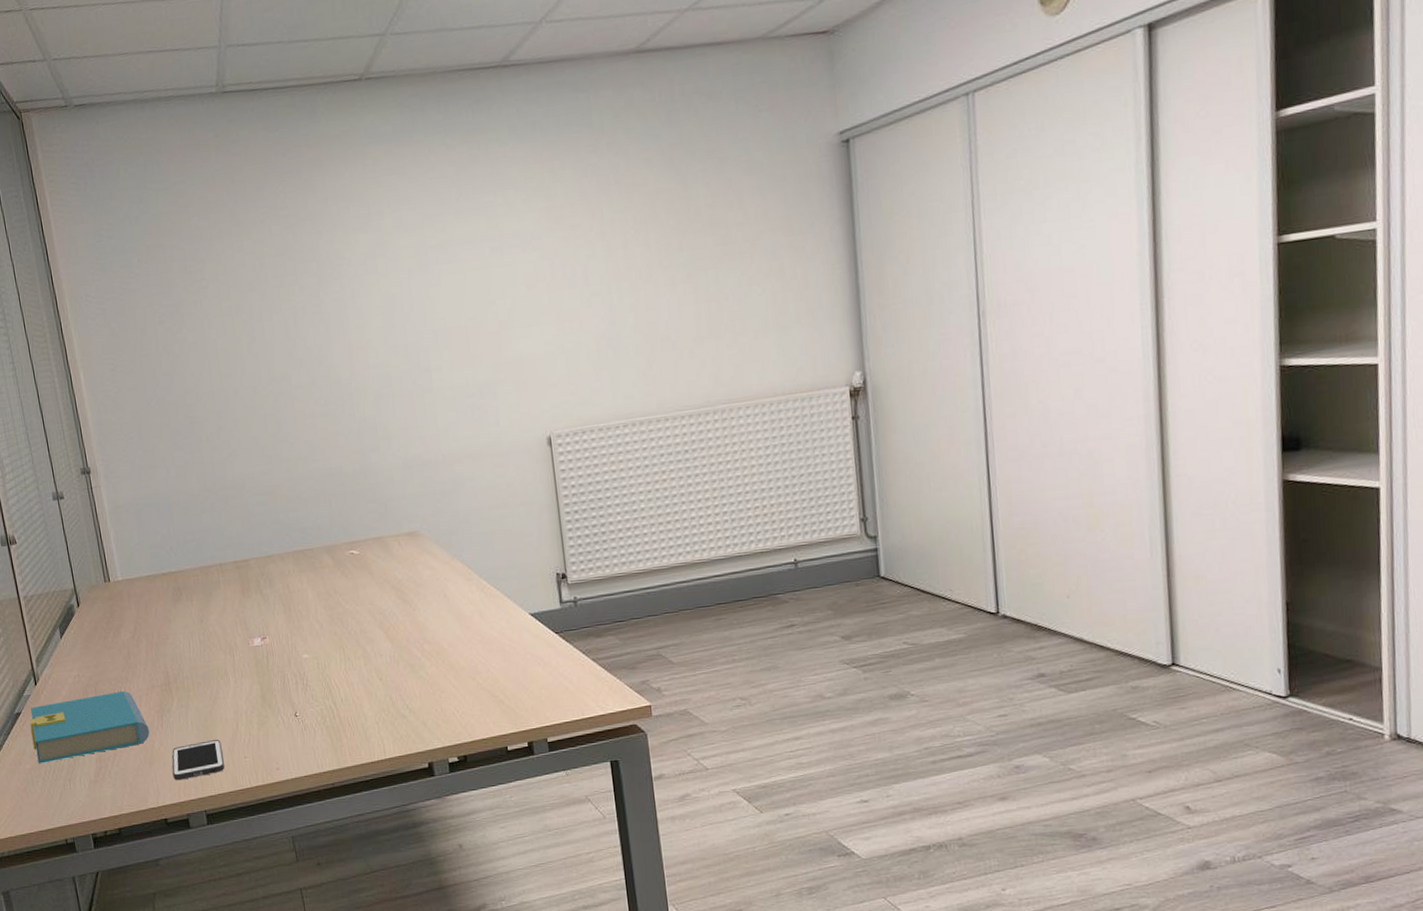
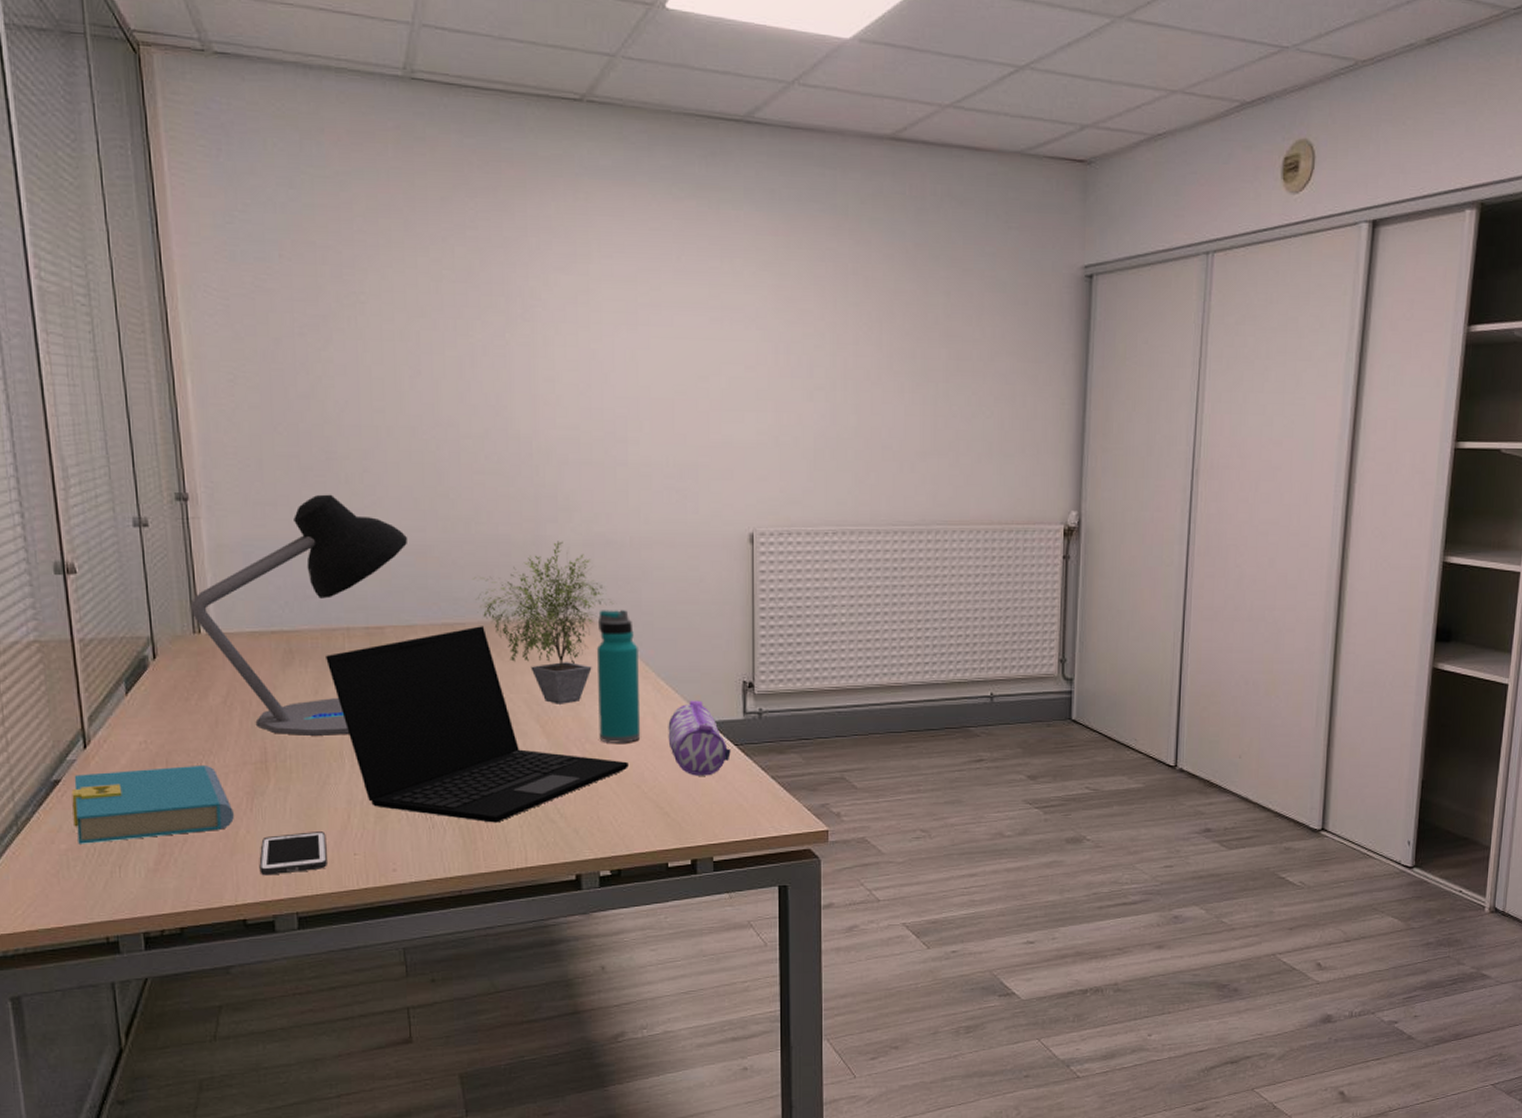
desk lamp: none [101,452,260,660] -> present [191,494,408,736]
laptop: none [206,549,463,722] -> present [326,626,628,823]
potted plant: none [315,466,435,612] -> present [473,541,614,704]
water bottle: none [422,521,471,642] -> present [596,610,641,743]
pencil case: none [493,595,553,665] -> present [668,700,731,776]

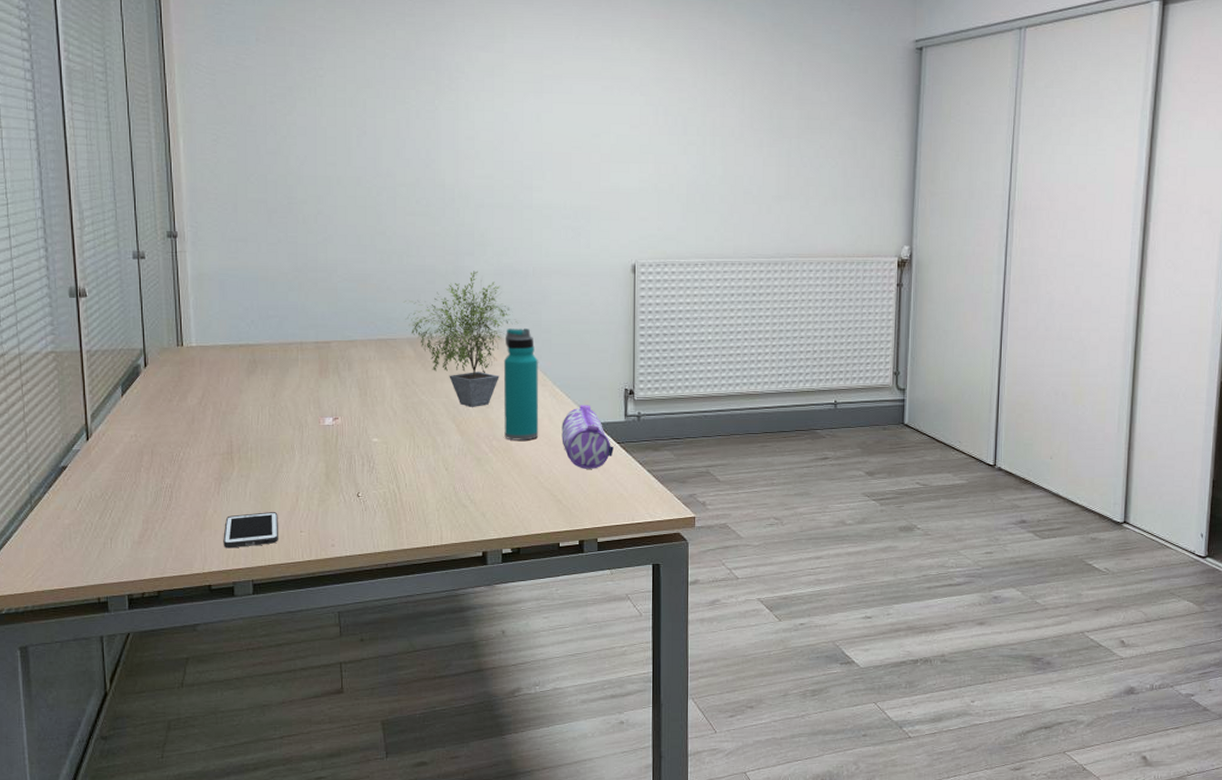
book: present [71,764,234,844] -> none [75,455,204,520]
desk lamp: present [191,494,408,736] -> none [176,232,352,432]
laptop: present [326,626,628,823] -> none [283,341,528,507]

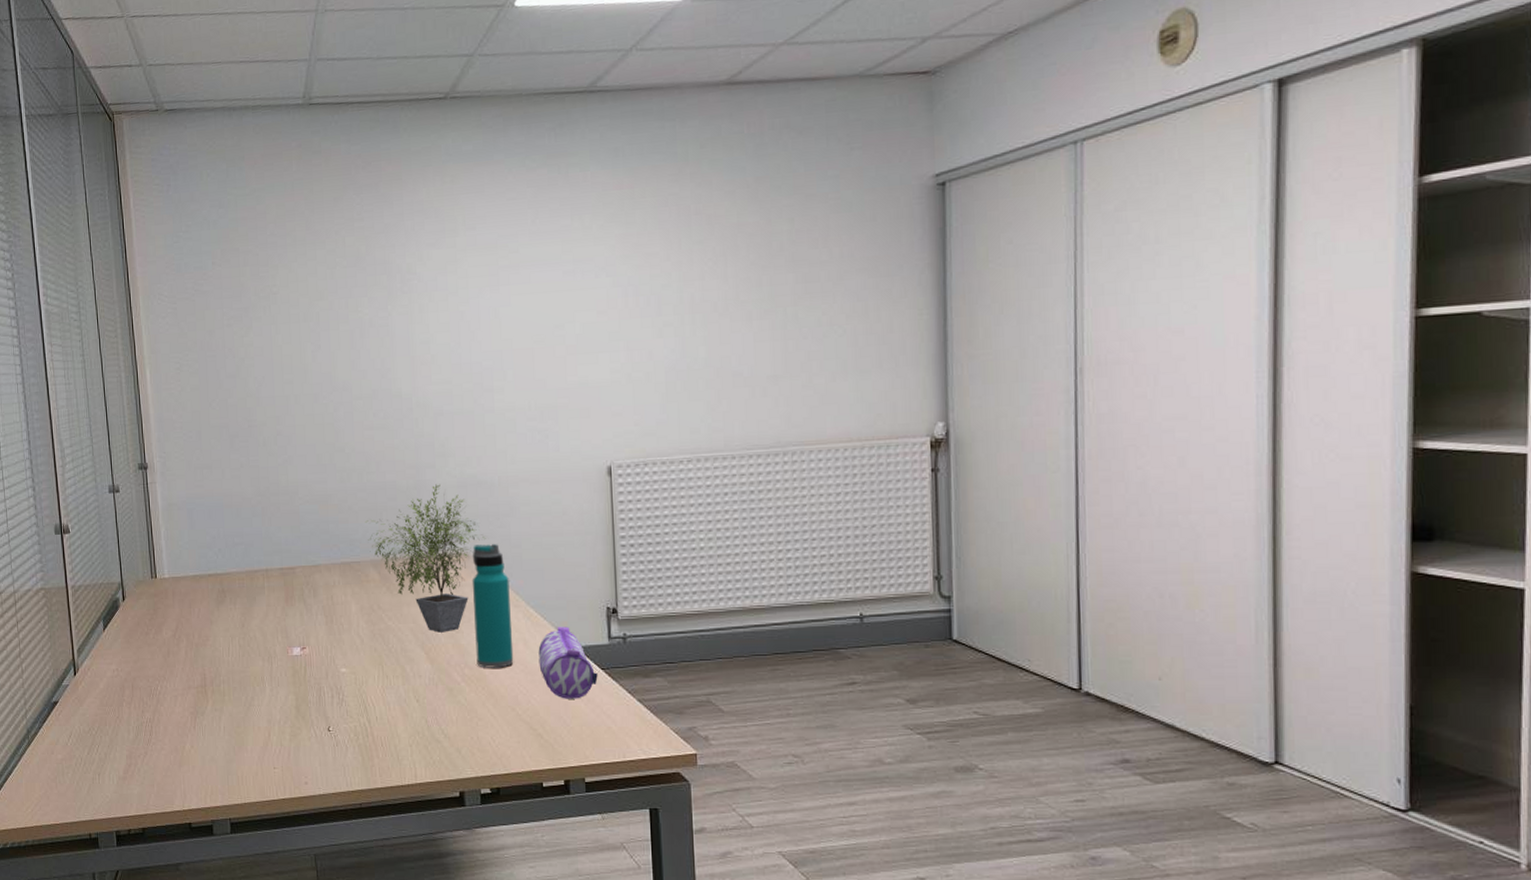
cell phone: present [223,512,278,548] -> none [201,747,253,785]

